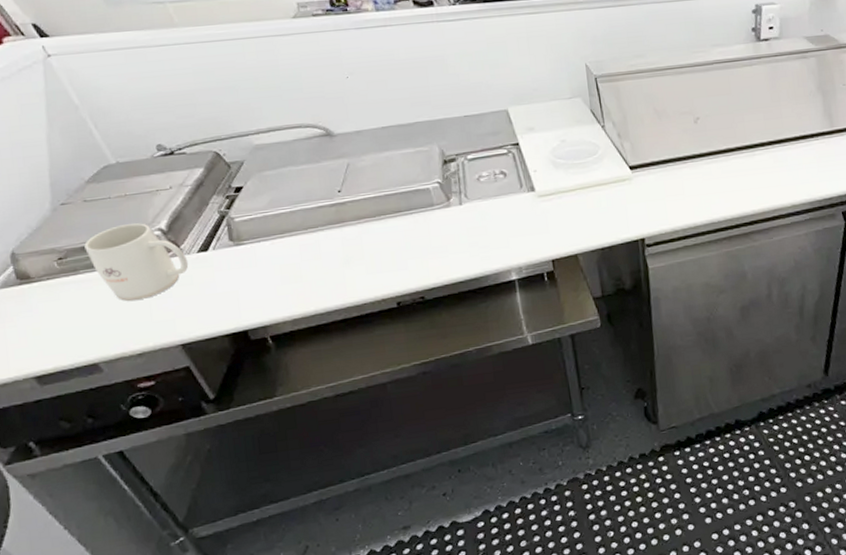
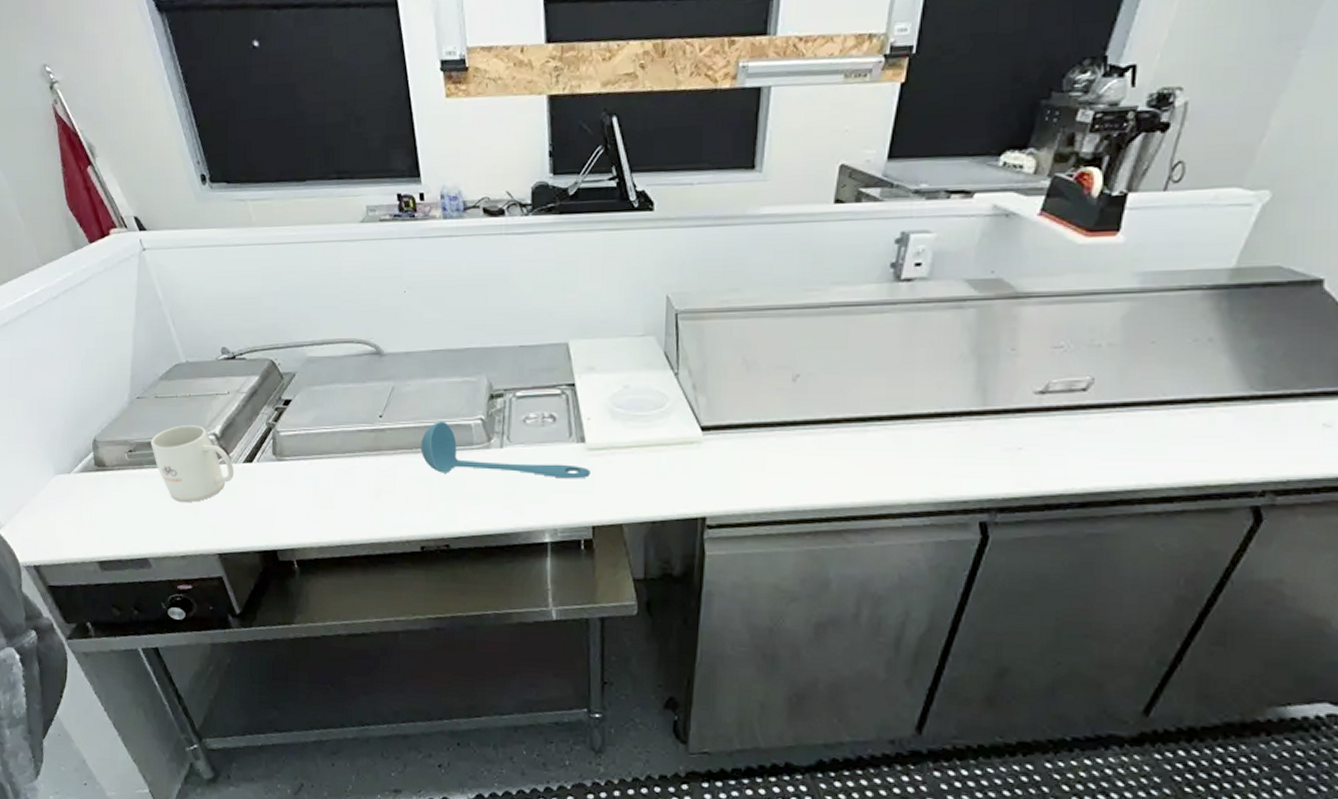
ladle: none [383,188,544,235] -> present [420,421,590,479]

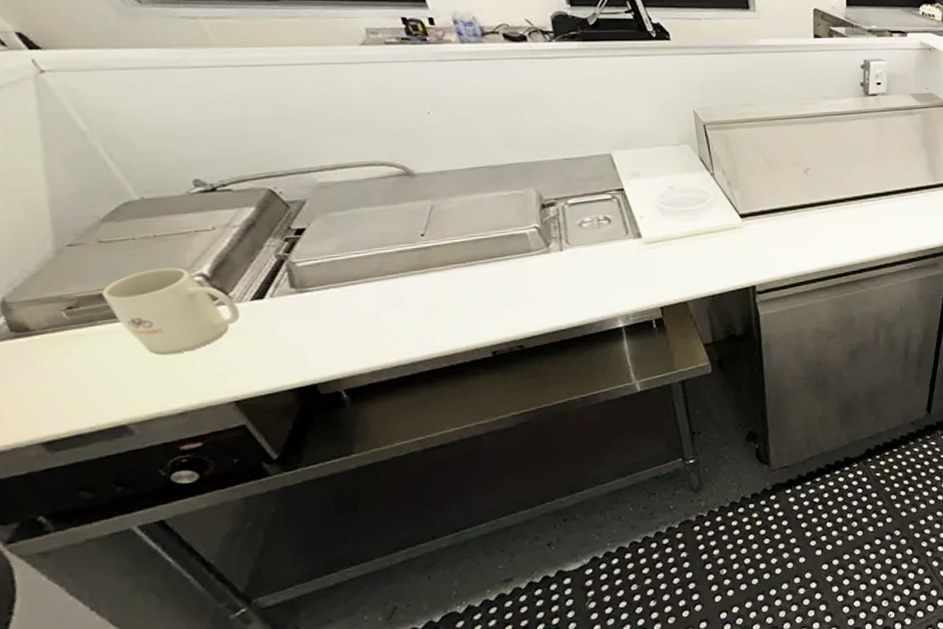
ladle: present [420,421,590,479] -> none [474,232,651,281]

